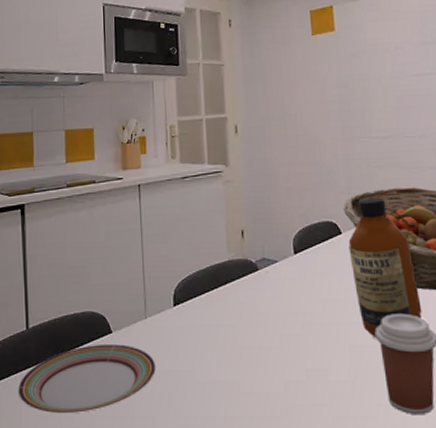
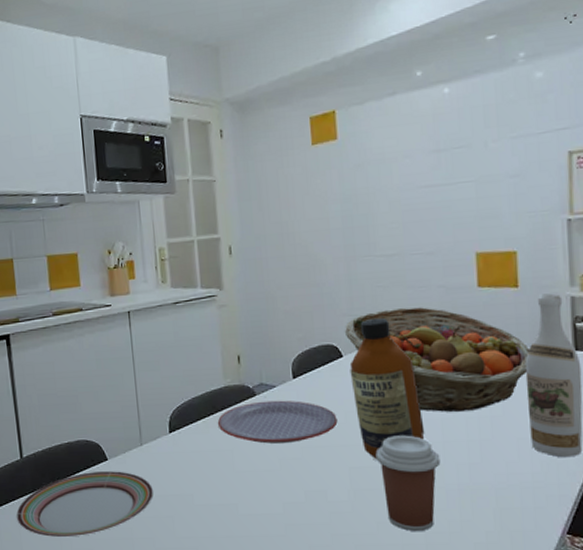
plate: none [220,275,338,319] -> present [217,400,338,444]

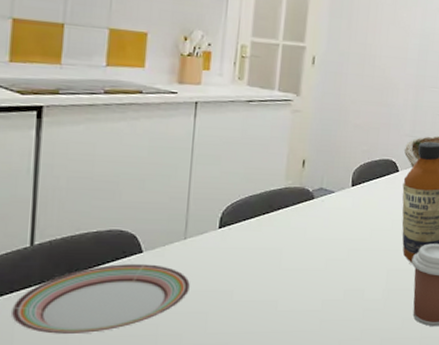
plate: present [217,400,338,444] -> none [271,204,385,245]

